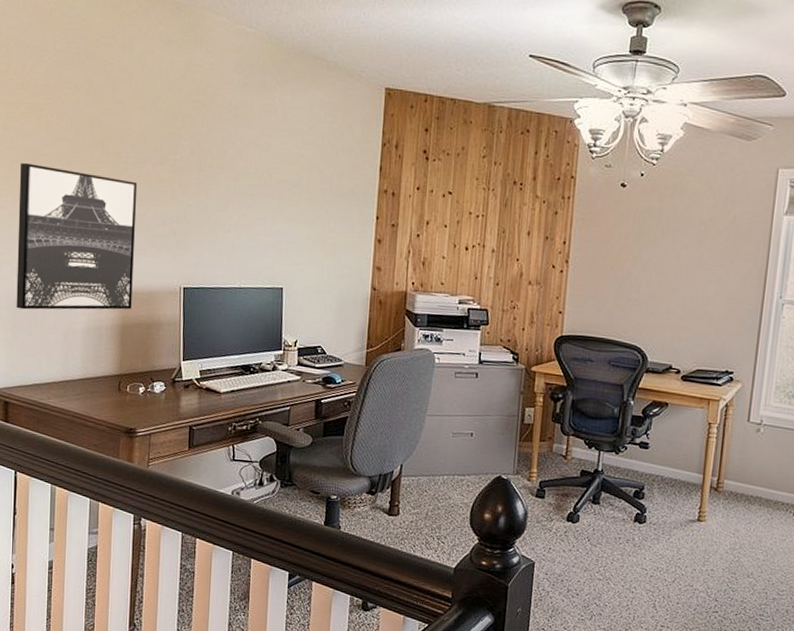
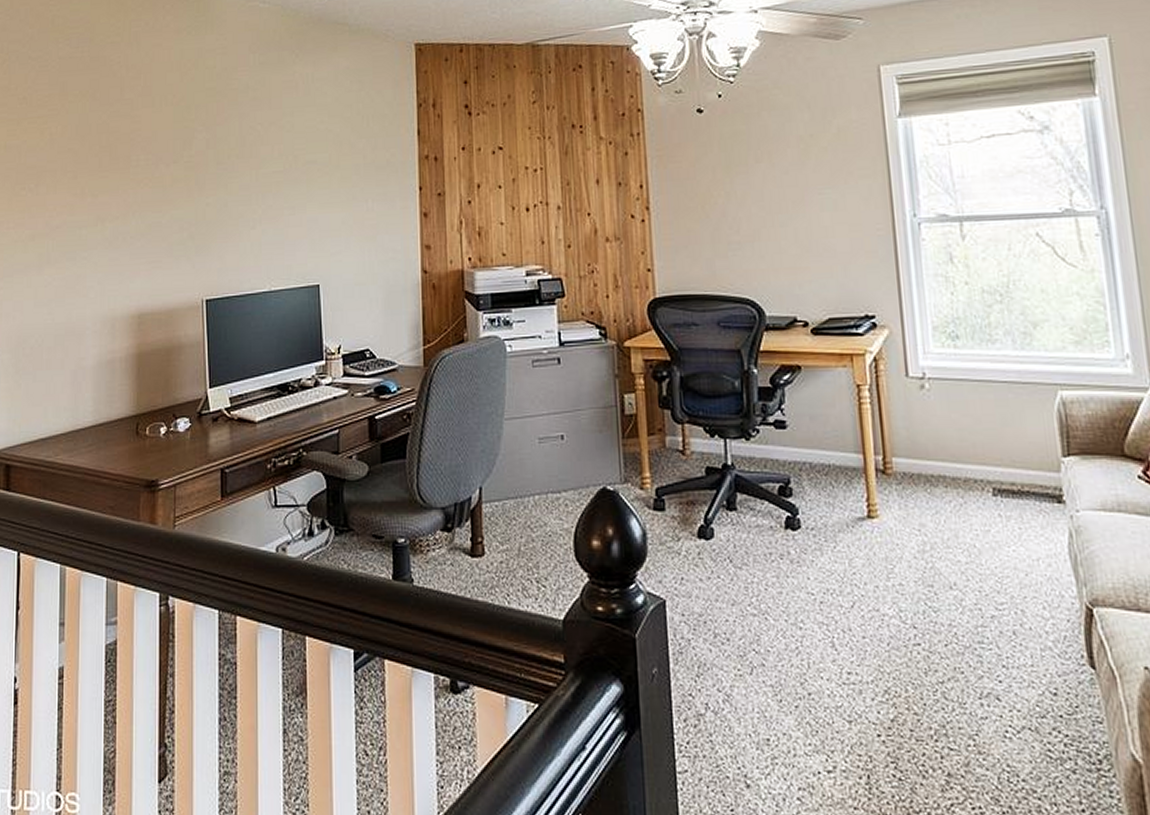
wall art: present [16,162,138,310] -> none [18,182,150,350]

